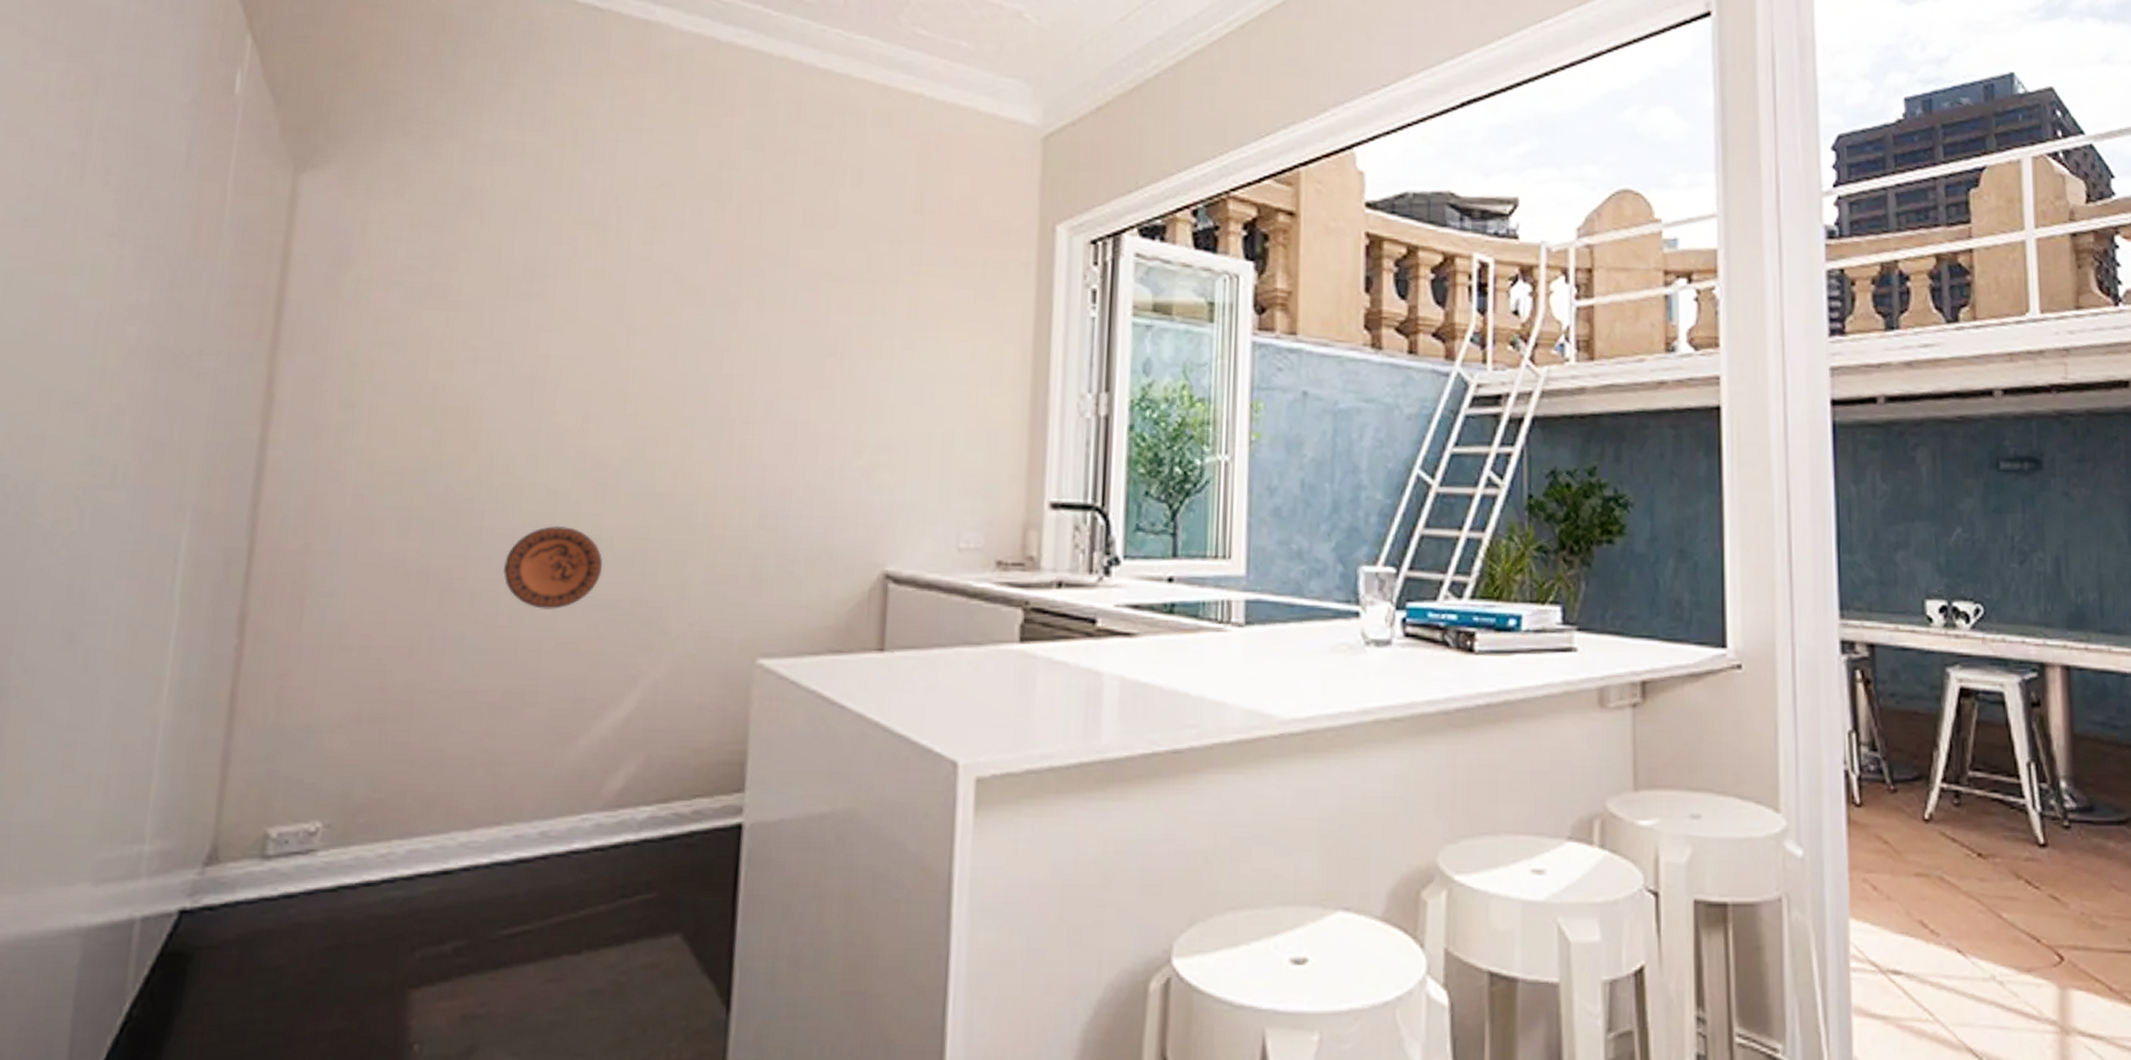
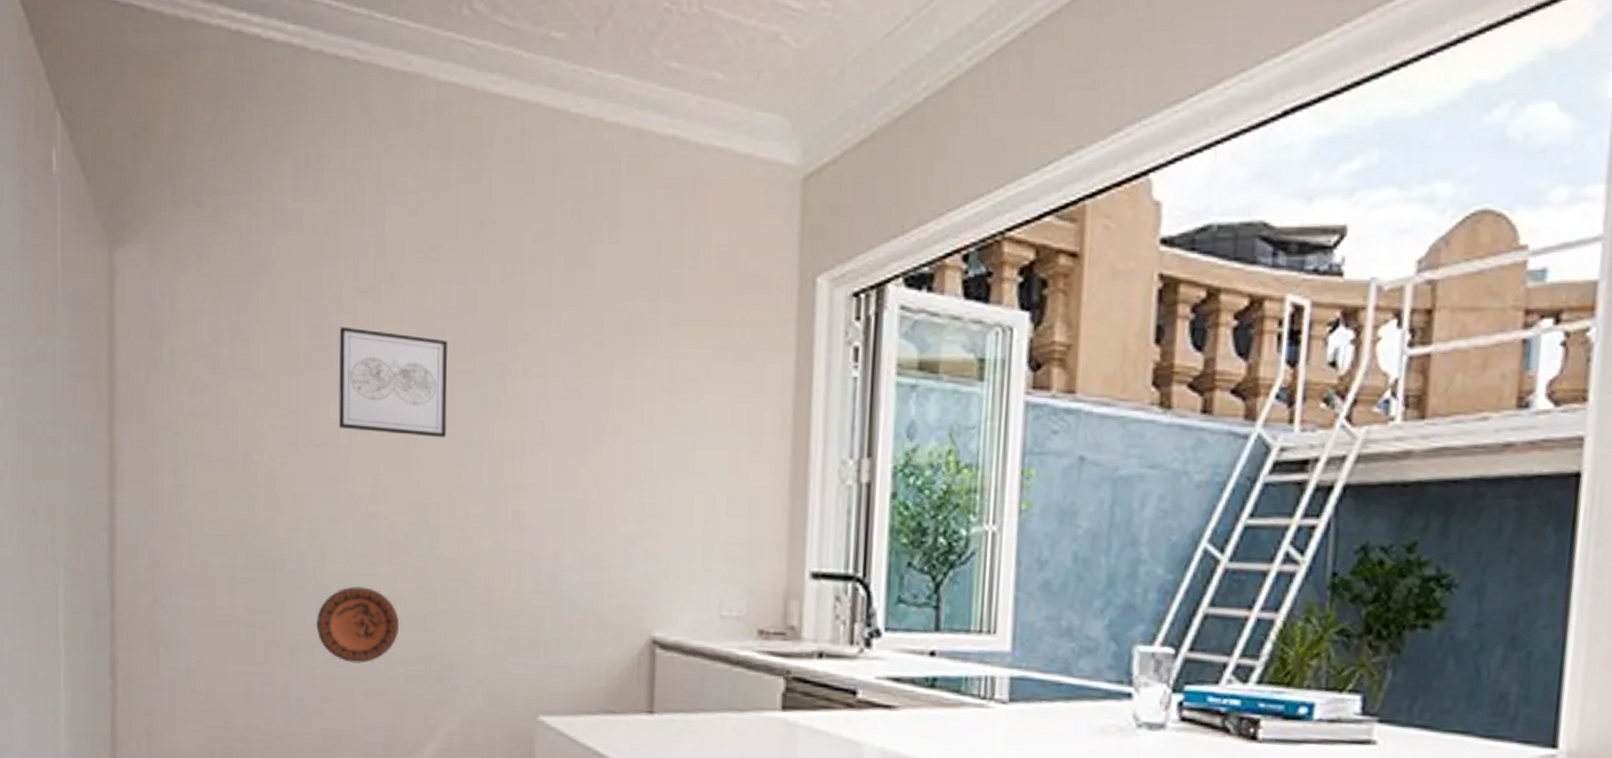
wall art: none [547,258,677,371] -> present [338,326,448,438]

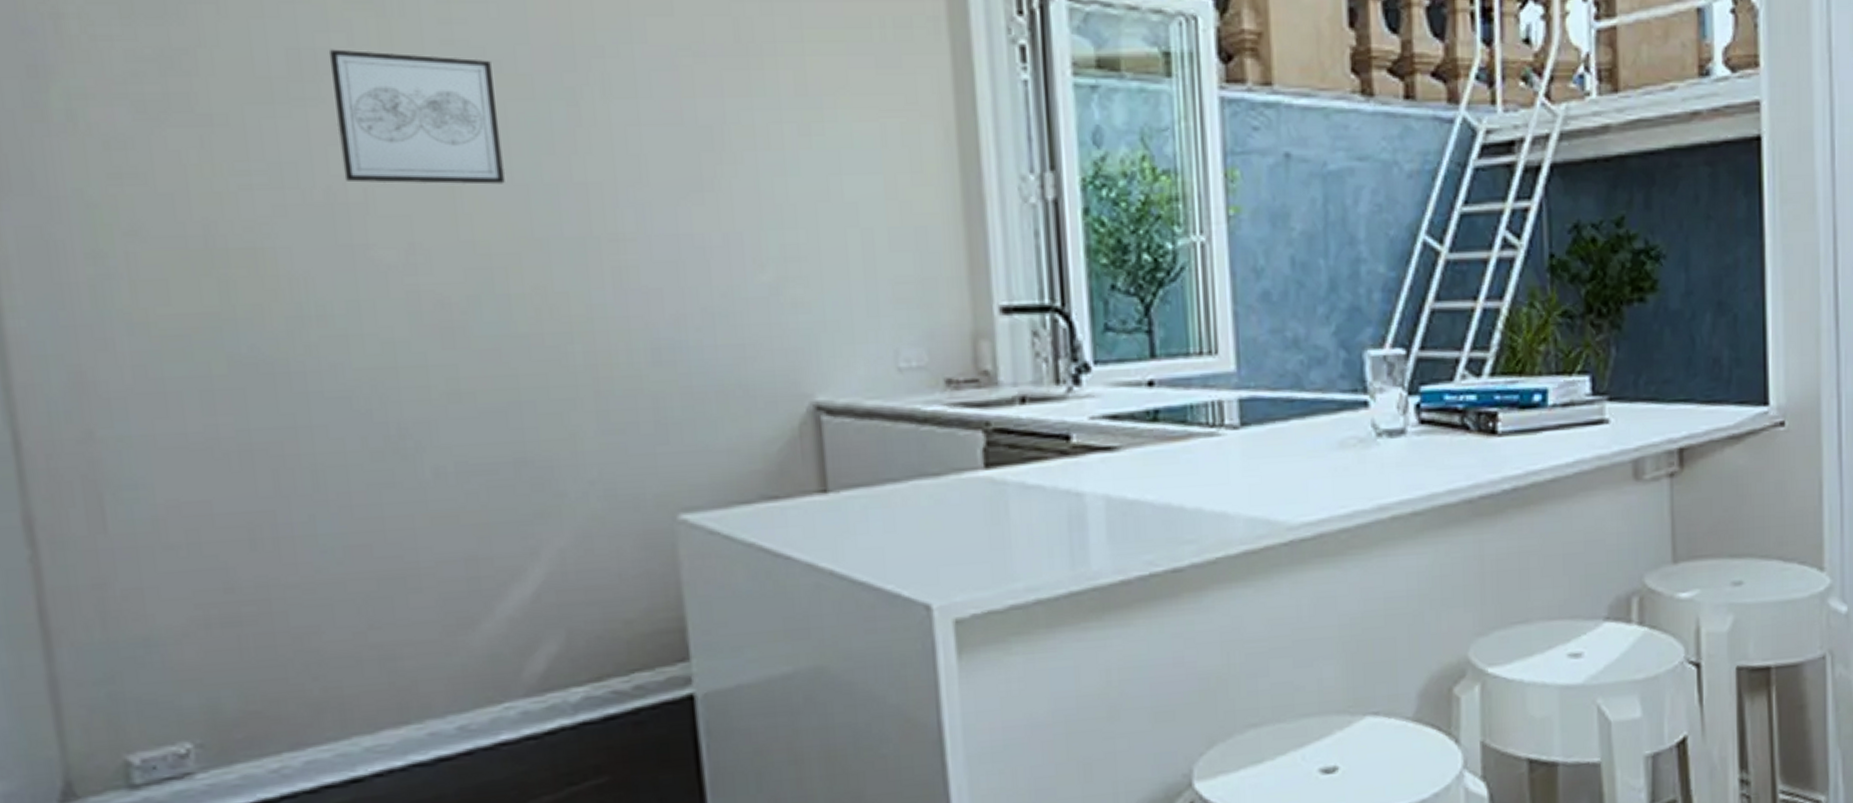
decorative plate: present [316,585,400,664] -> none [346,381,471,481]

